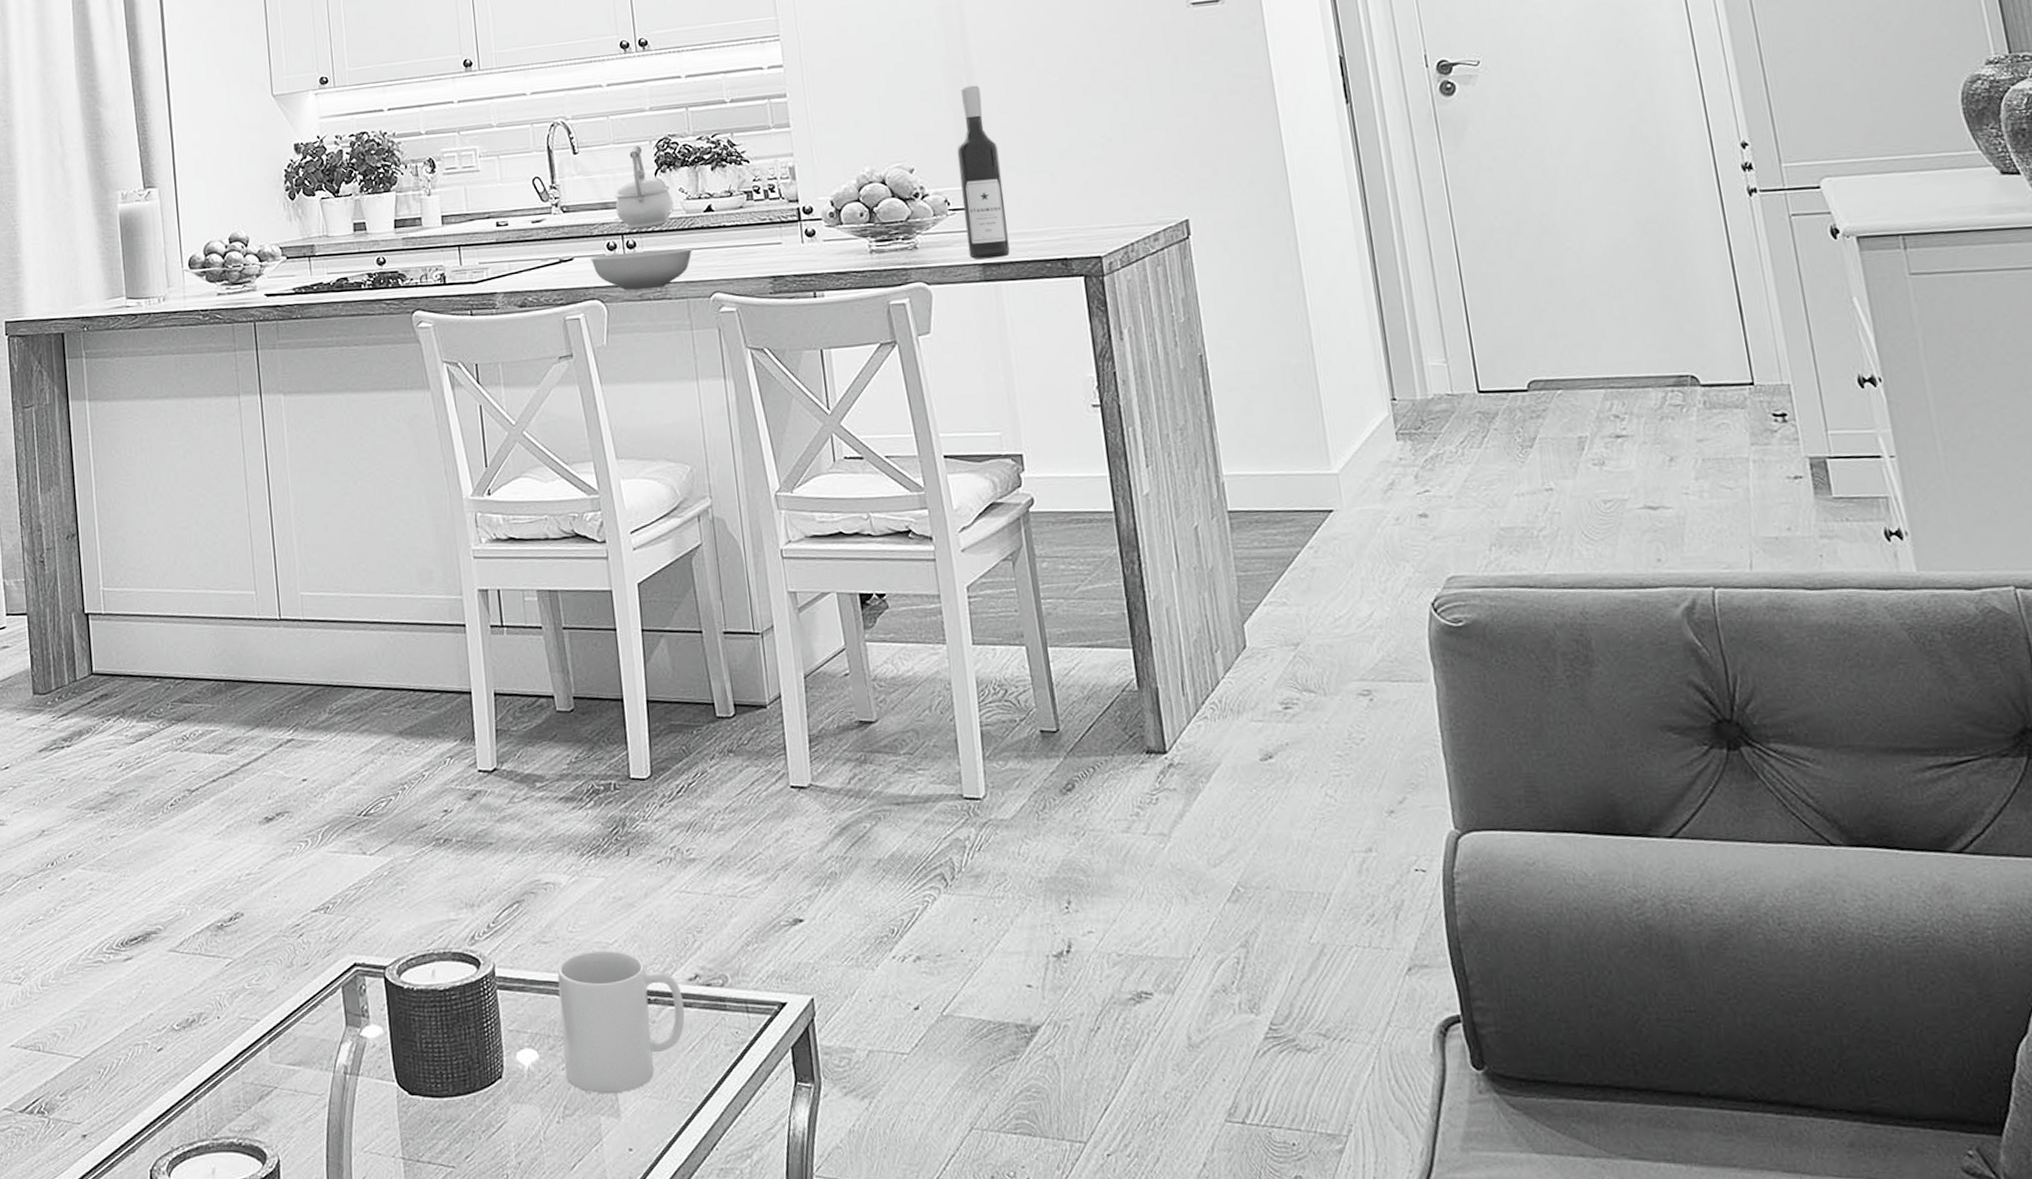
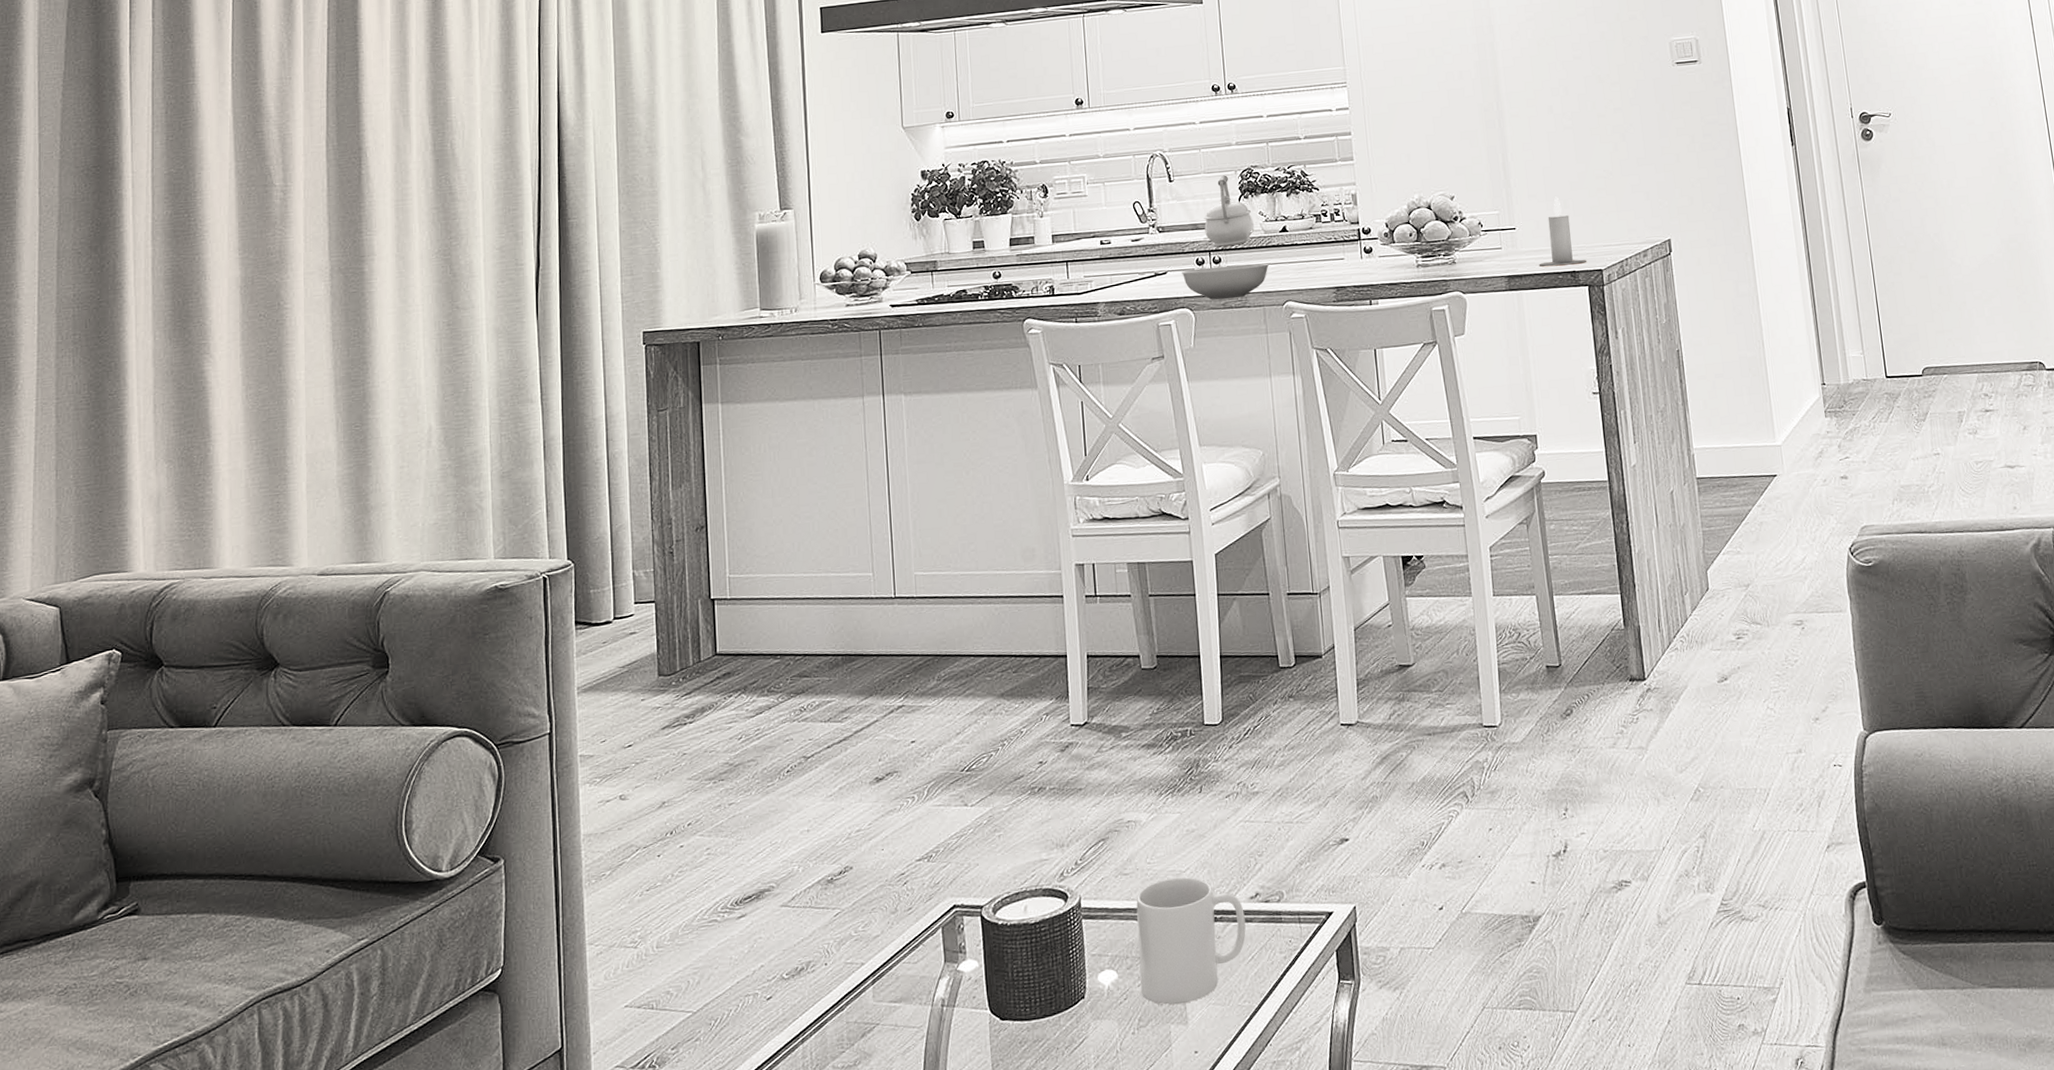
bottle: present [957,85,1010,260] -> none [1489,127,1530,272]
candle: none [1021,168,1081,253] -> present [1539,196,1586,267]

